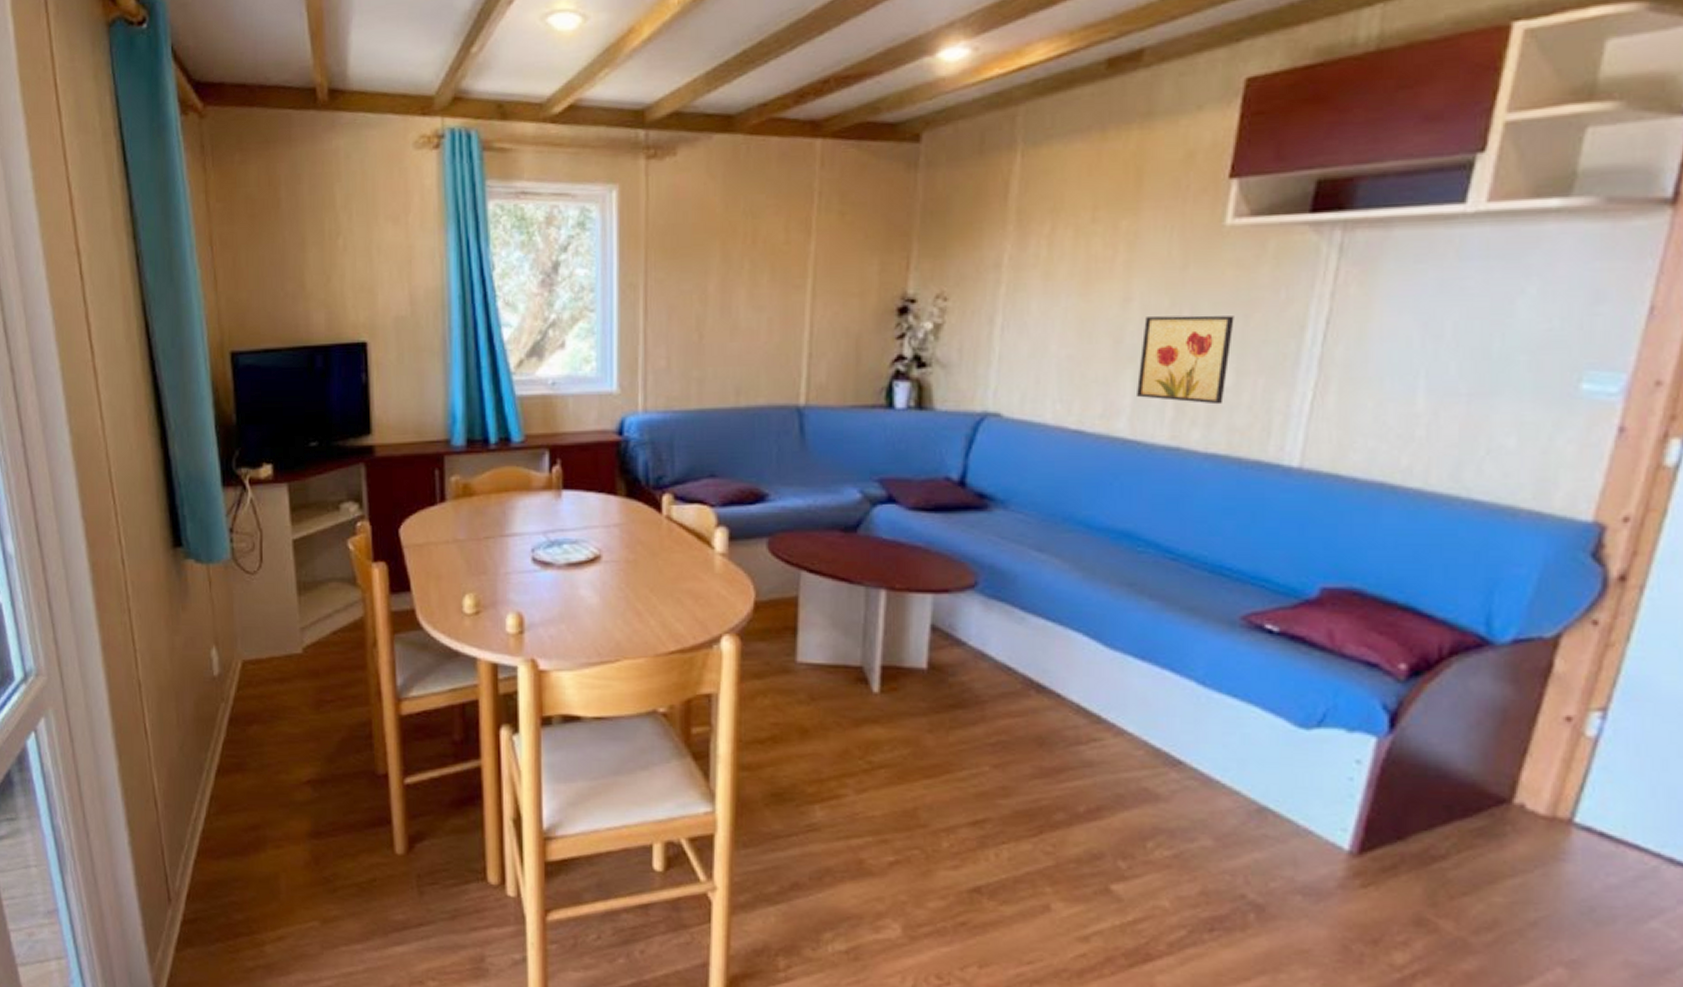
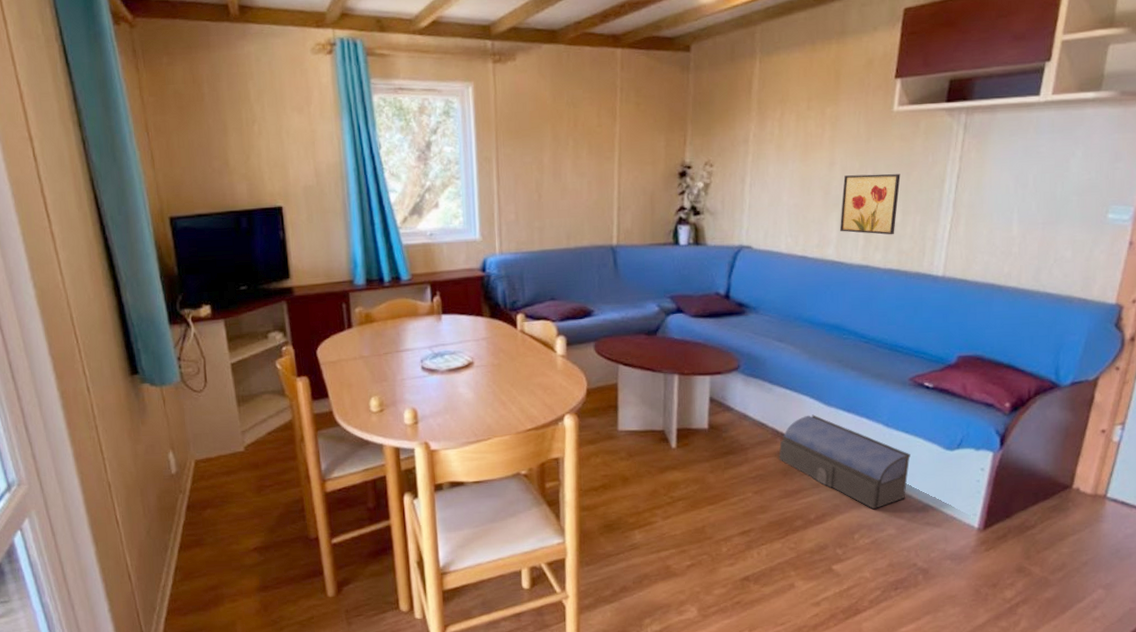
architectural model: none [1032,659,1240,806] -> present [779,414,911,509]

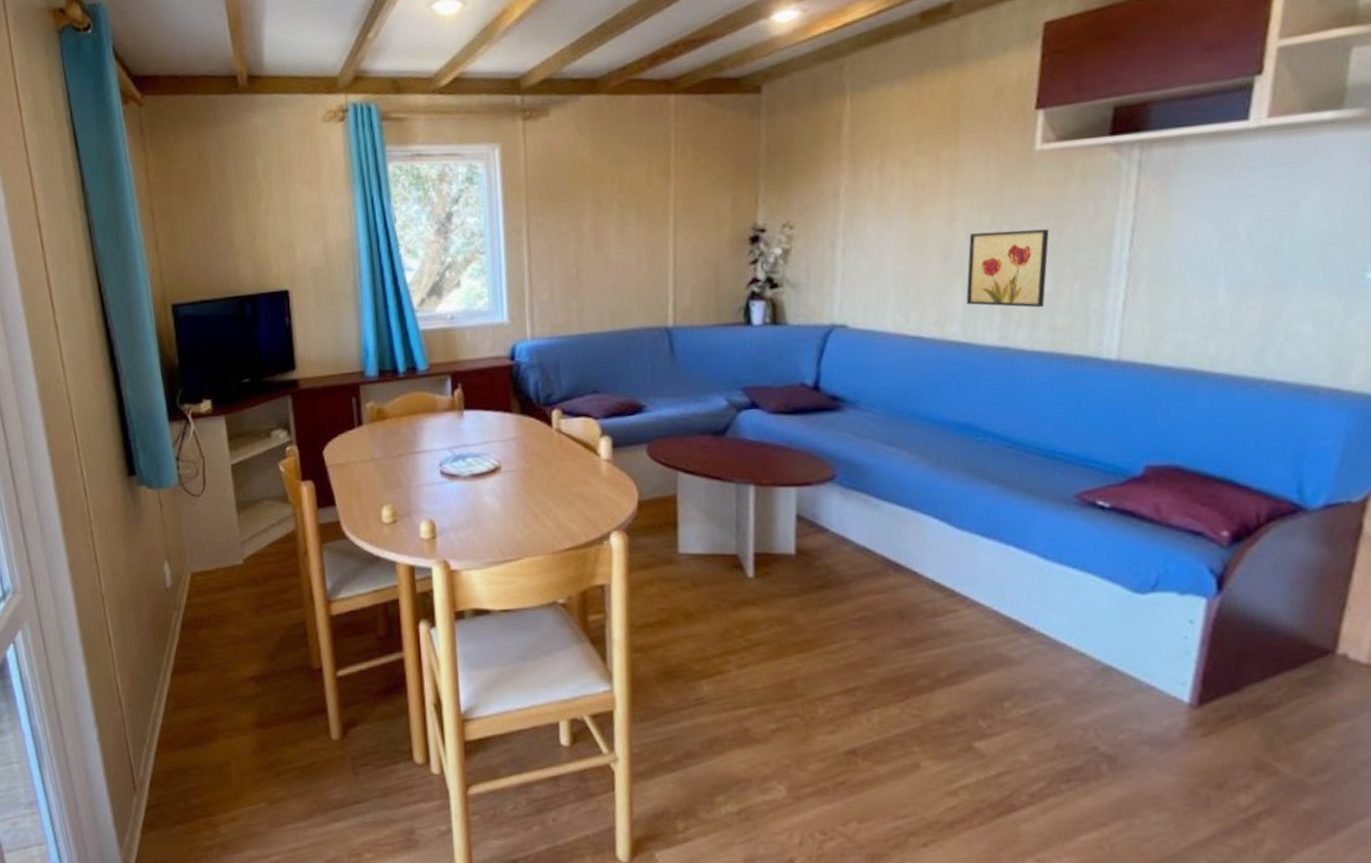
architectural model: present [779,414,911,509] -> none [892,540,1082,668]

